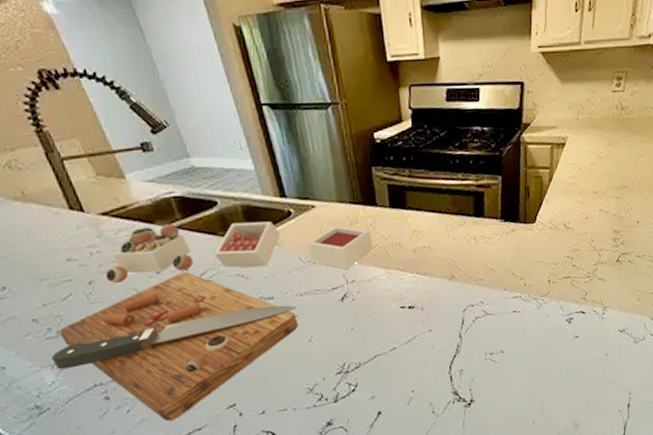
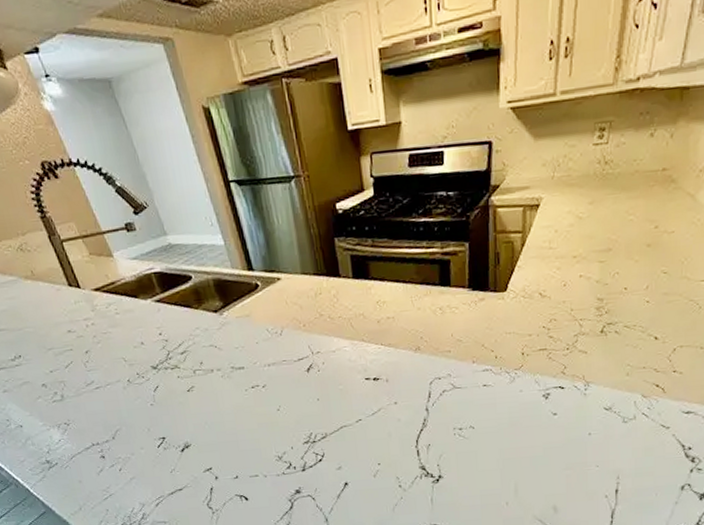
cutting board: present [51,221,373,421] -> none [58,294,338,481]

